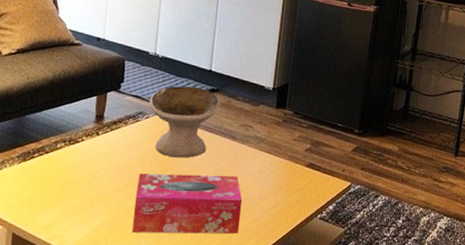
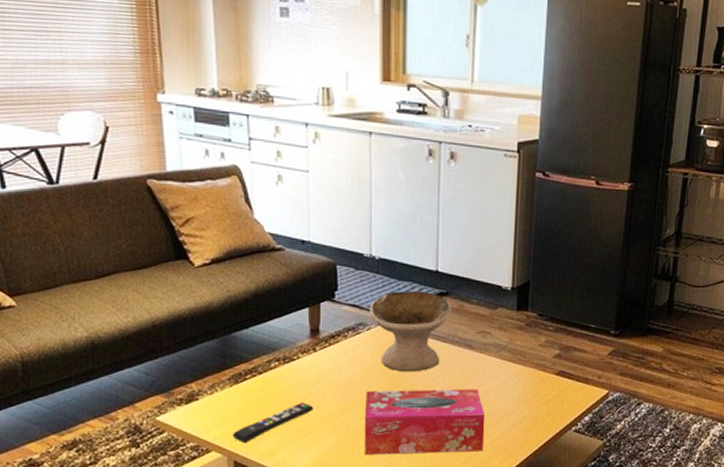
remote control: none [14,181,91,217] -> present [232,402,314,444]

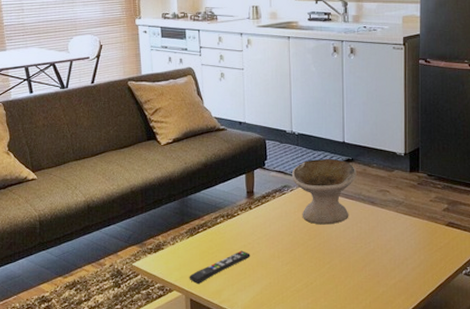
tissue box: present [364,389,485,455] -> none [290,238,389,294]

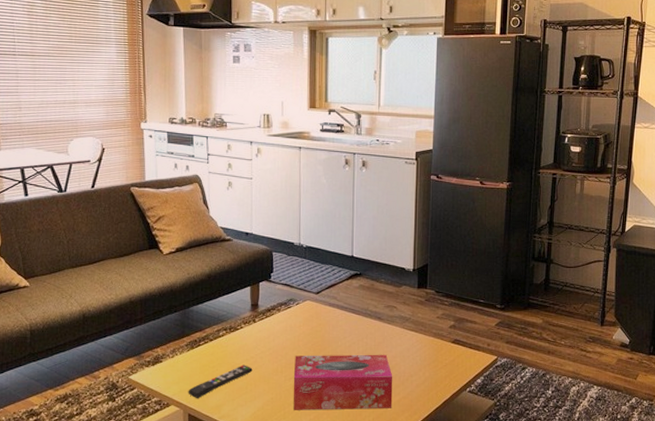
tissue box: none [290,238,389,294] -> present [293,354,393,410]
bowl: present [291,158,357,225] -> none [298,272,364,340]

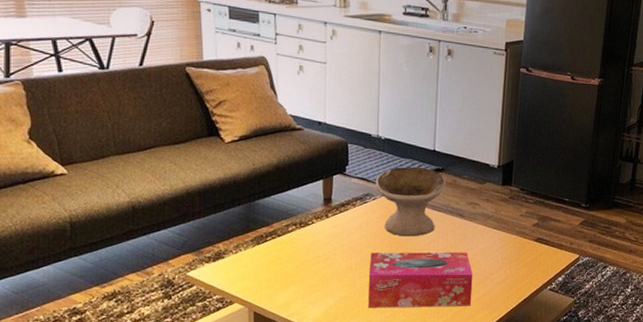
remote control: present [188,365,253,399] -> none [253,261,325,297]
bowl: none [298,272,364,340] -> present [375,166,446,237]

